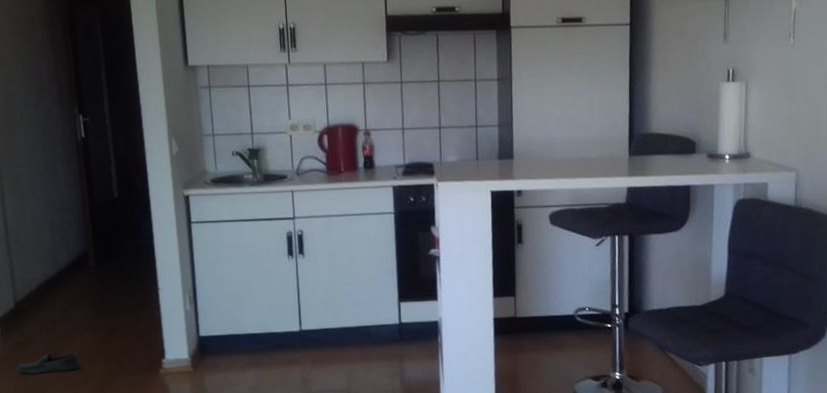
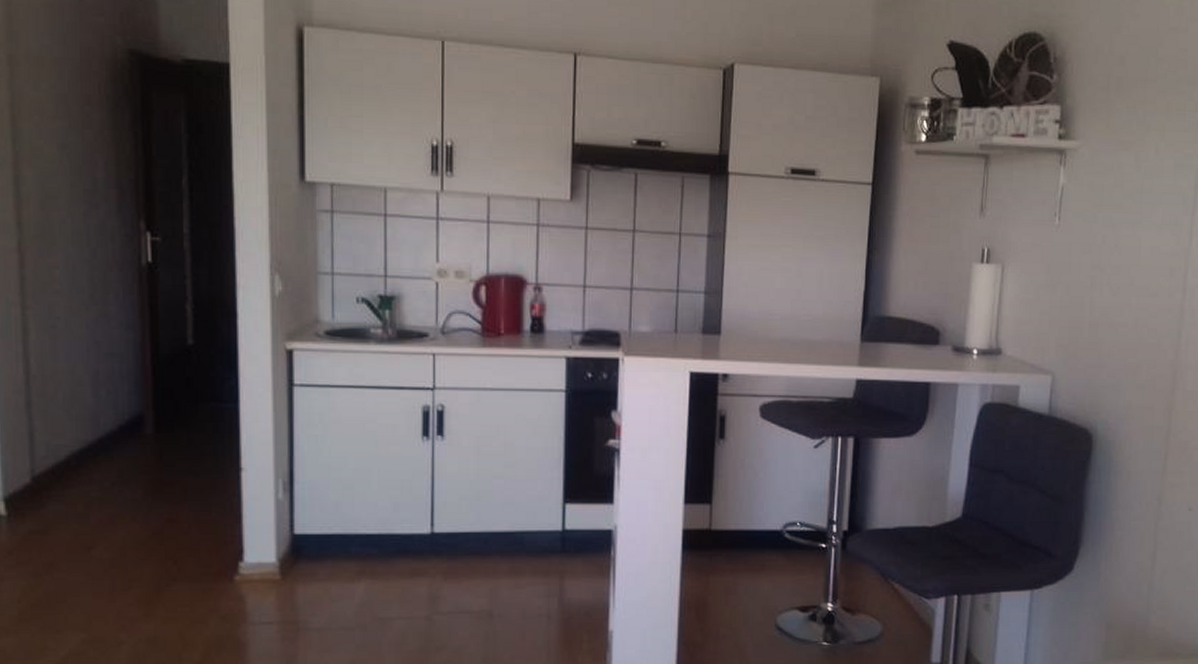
shoe: present [16,353,82,375] -> none [27,547,123,575]

